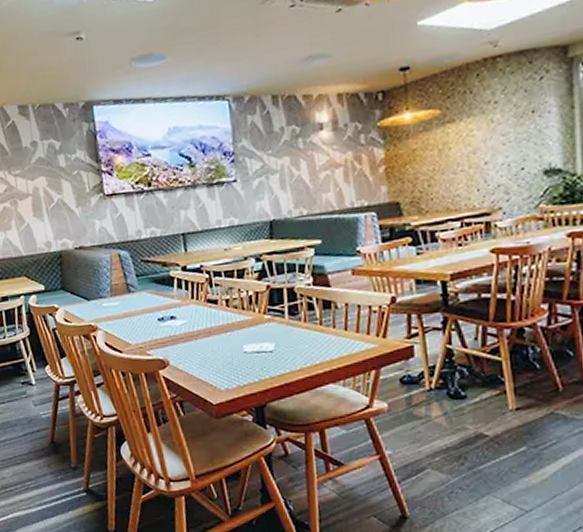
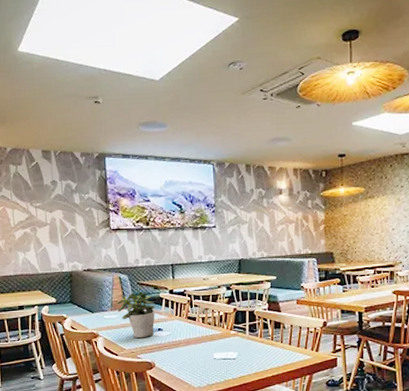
potted plant: none [117,270,166,330] -> present [116,291,156,339]

